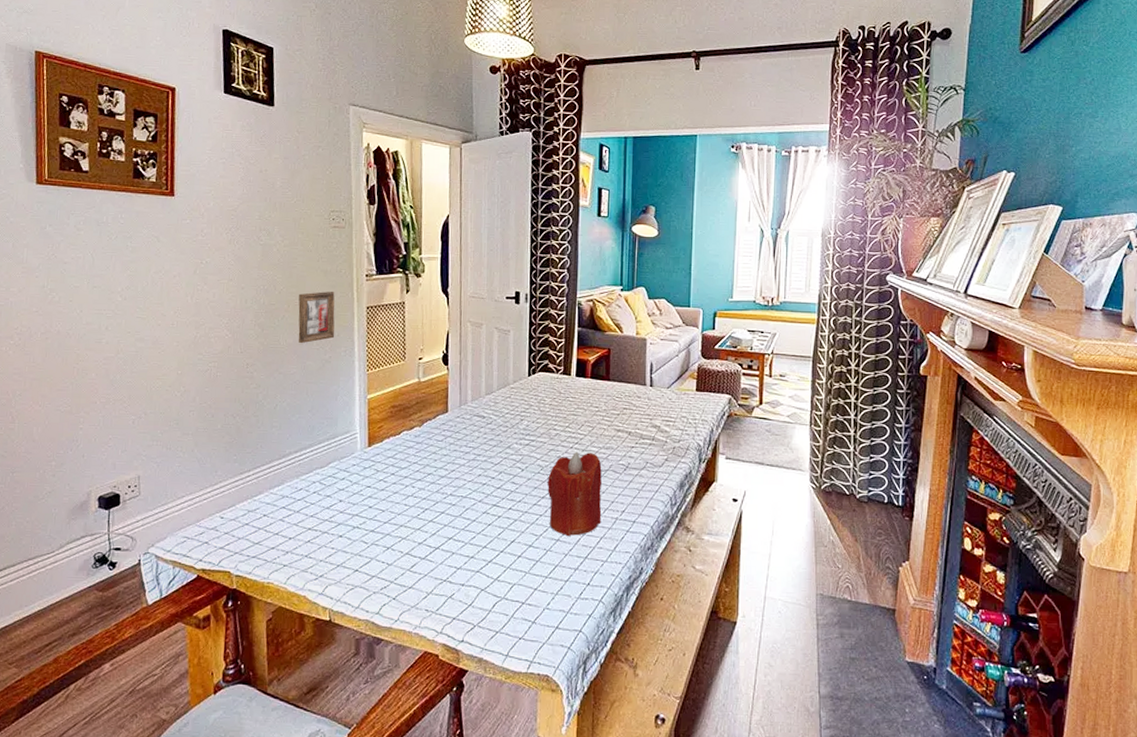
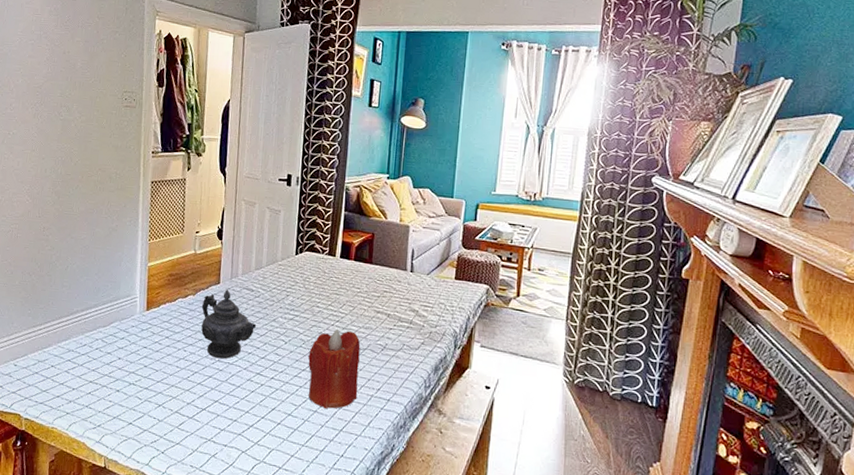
picture frame: present [298,291,335,344] -> none [89,165,124,212]
teapot: none [429,417,490,493] -> present [201,289,257,359]

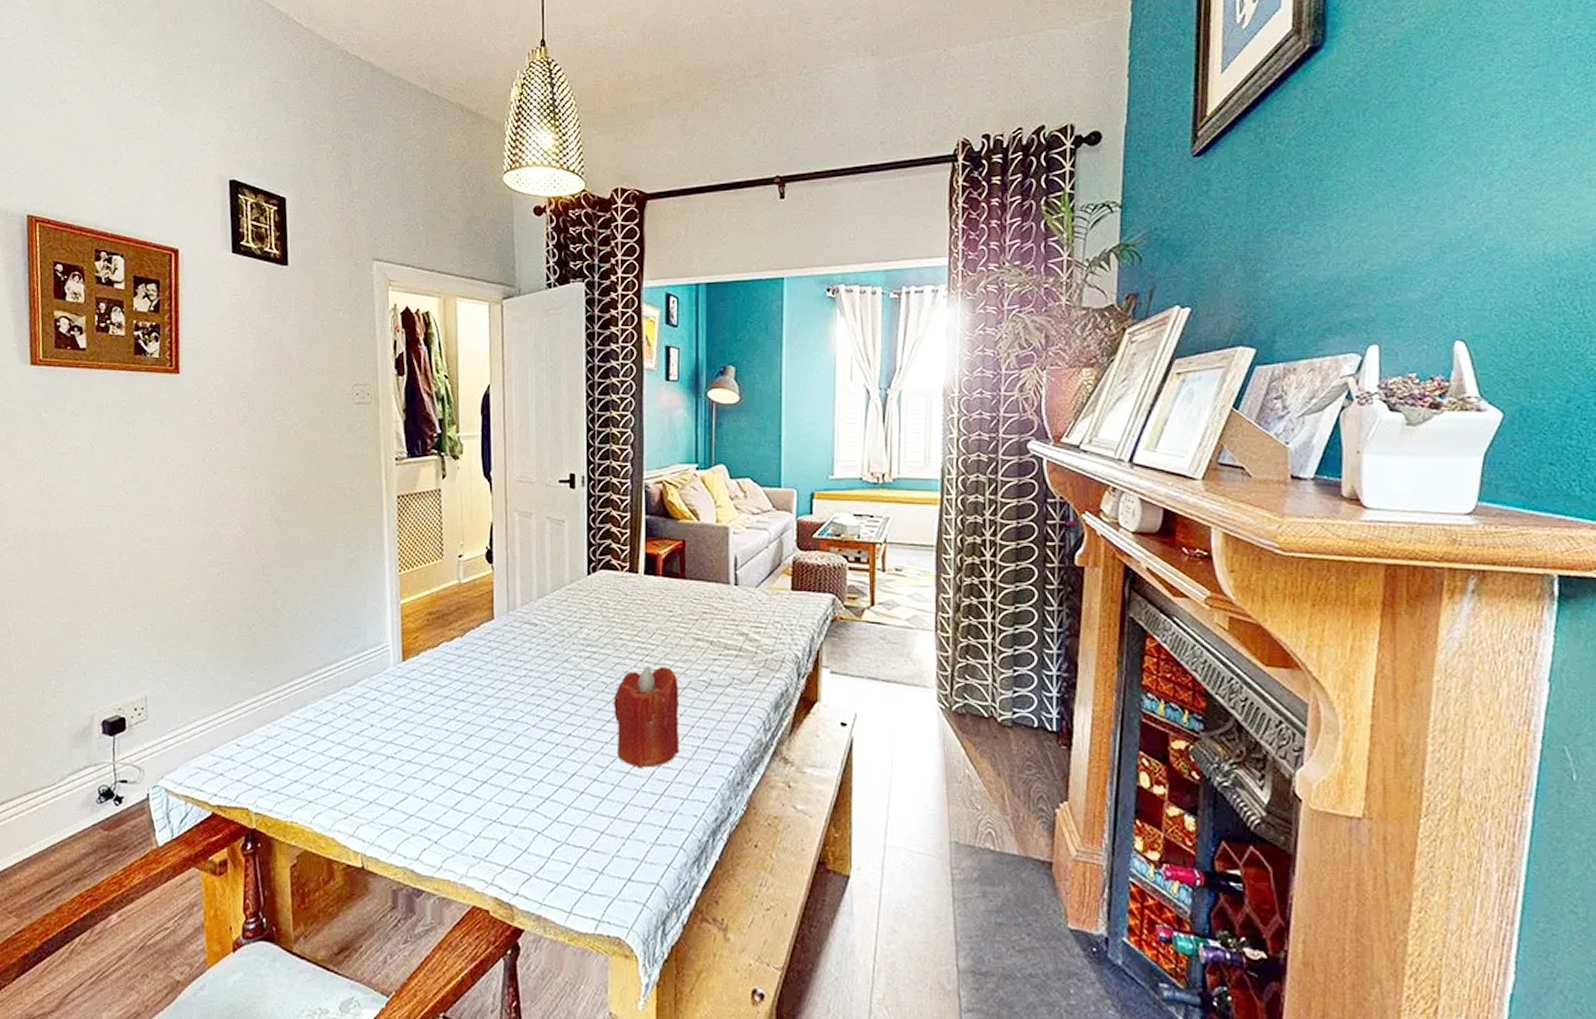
teapot: present [201,289,257,359] -> none [472,625,545,716]

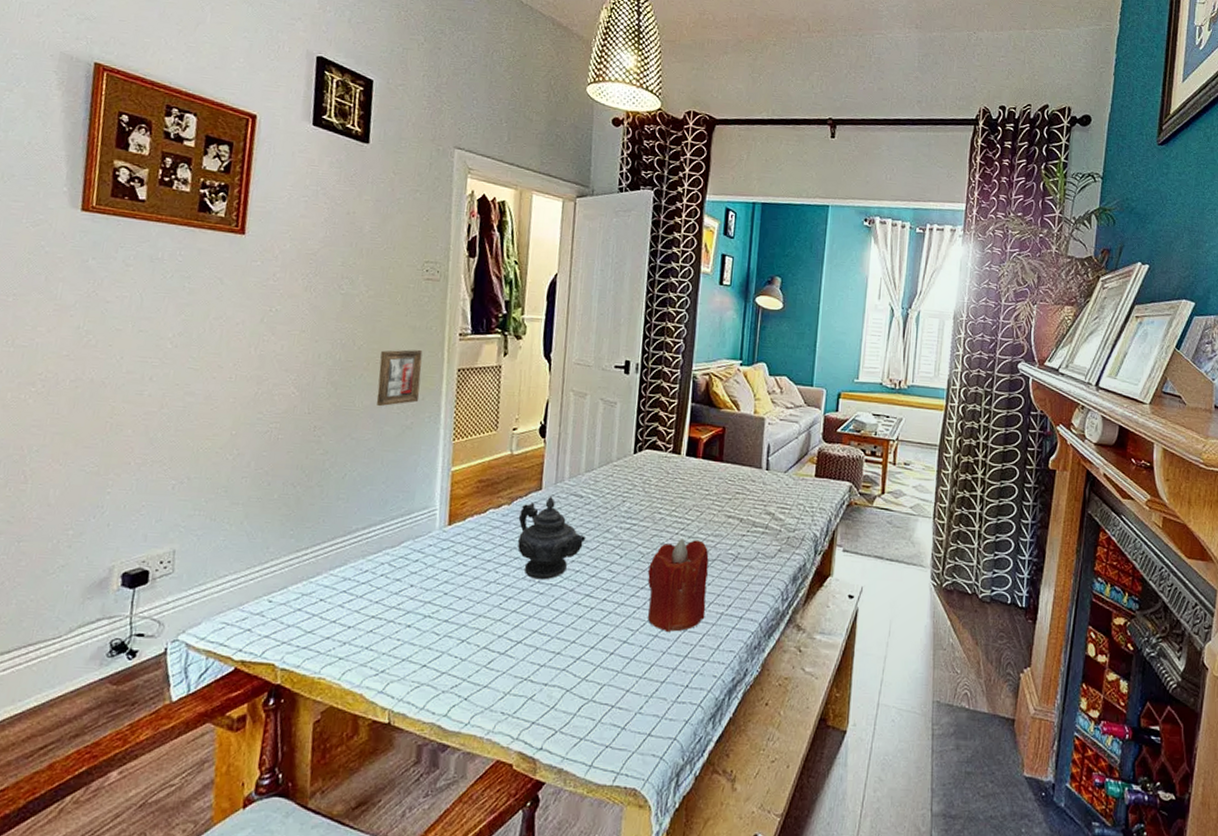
picture frame: none [319,478,362,541] -> present [376,349,423,407]
teapot: none [472,625,545,716] -> present [517,496,586,580]

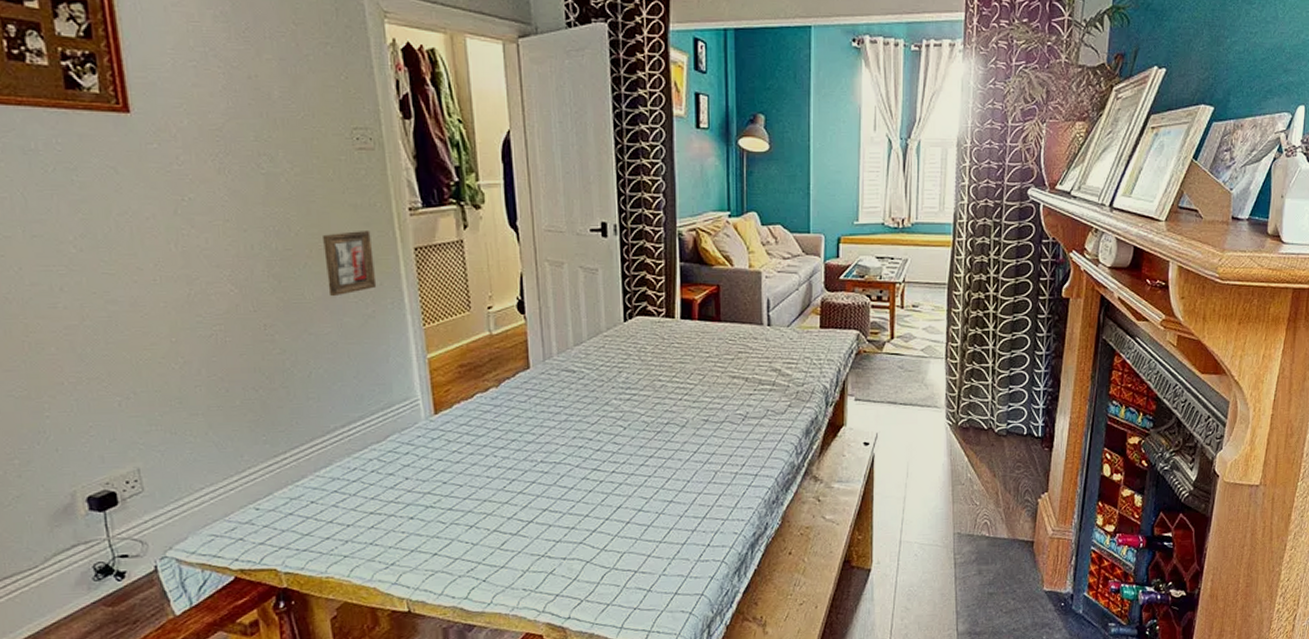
teapot: present [517,496,586,580] -> none [509,374,585,460]
candle: present [647,539,709,633] -> none [655,404,719,497]

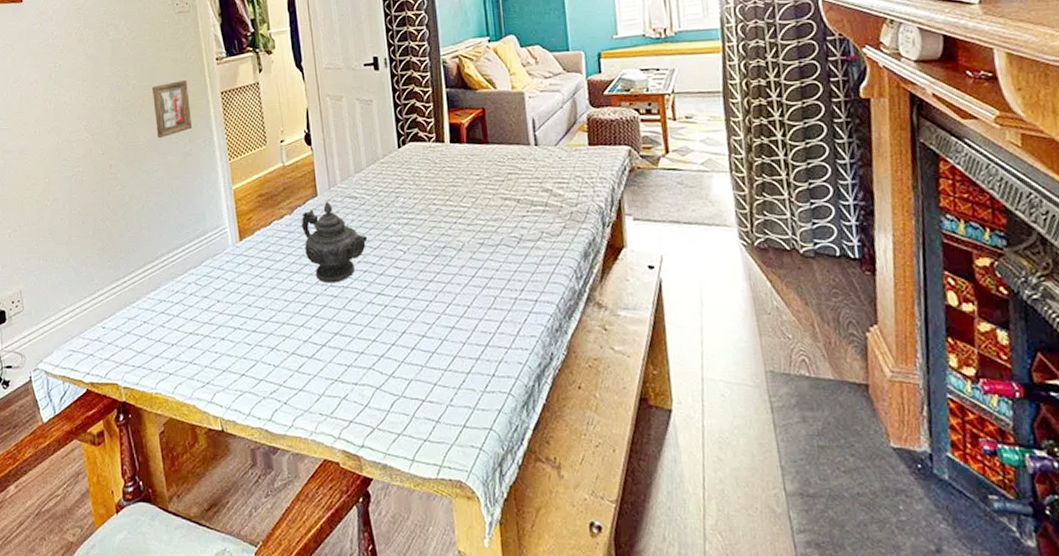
teapot: none [509,374,585,460] -> present [301,201,368,284]

